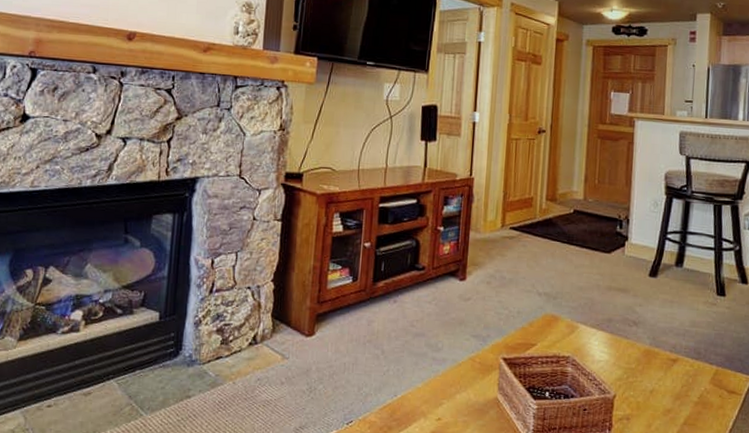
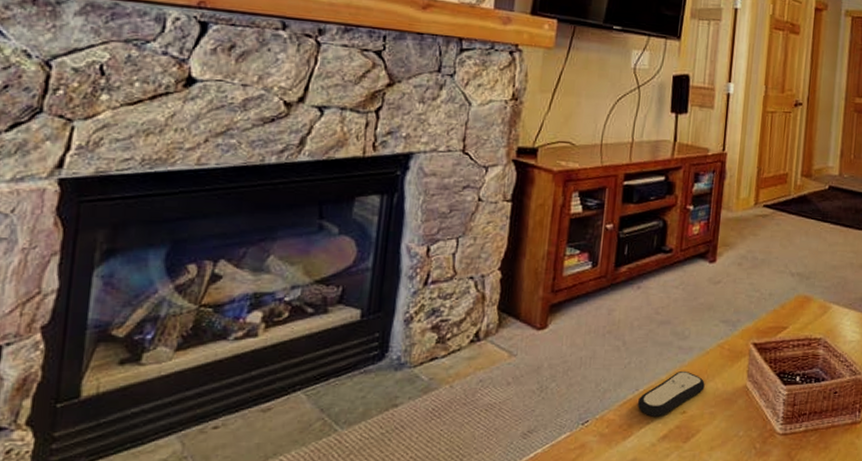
remote control: none [395,380,458,422] -> present [637,370,705,417]

